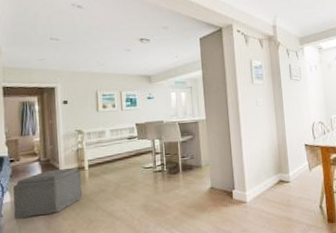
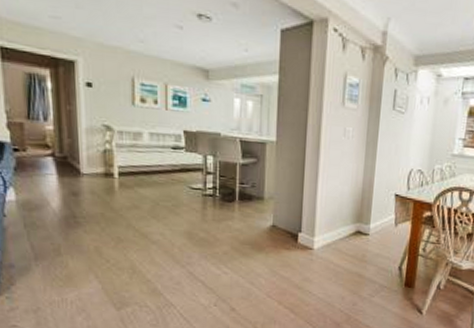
ottoman: present [13,167,83,219] -> none [19,170,110,224]

